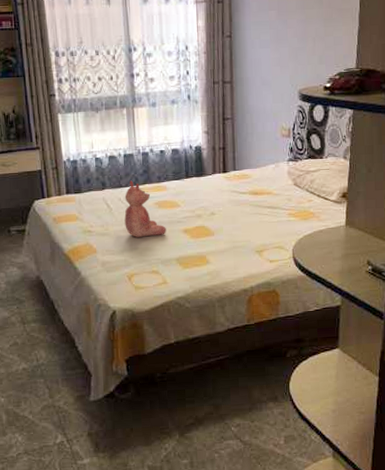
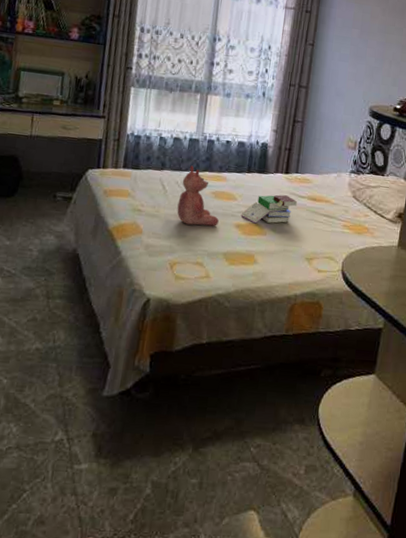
book: none [186,194,239,226] -> present [241,194,297,224]

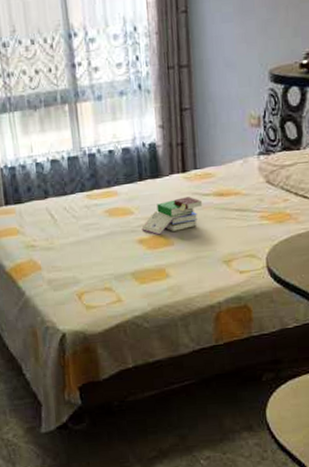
teddy bear: present [177,165,219,226] -> none [70,186,119,251]

